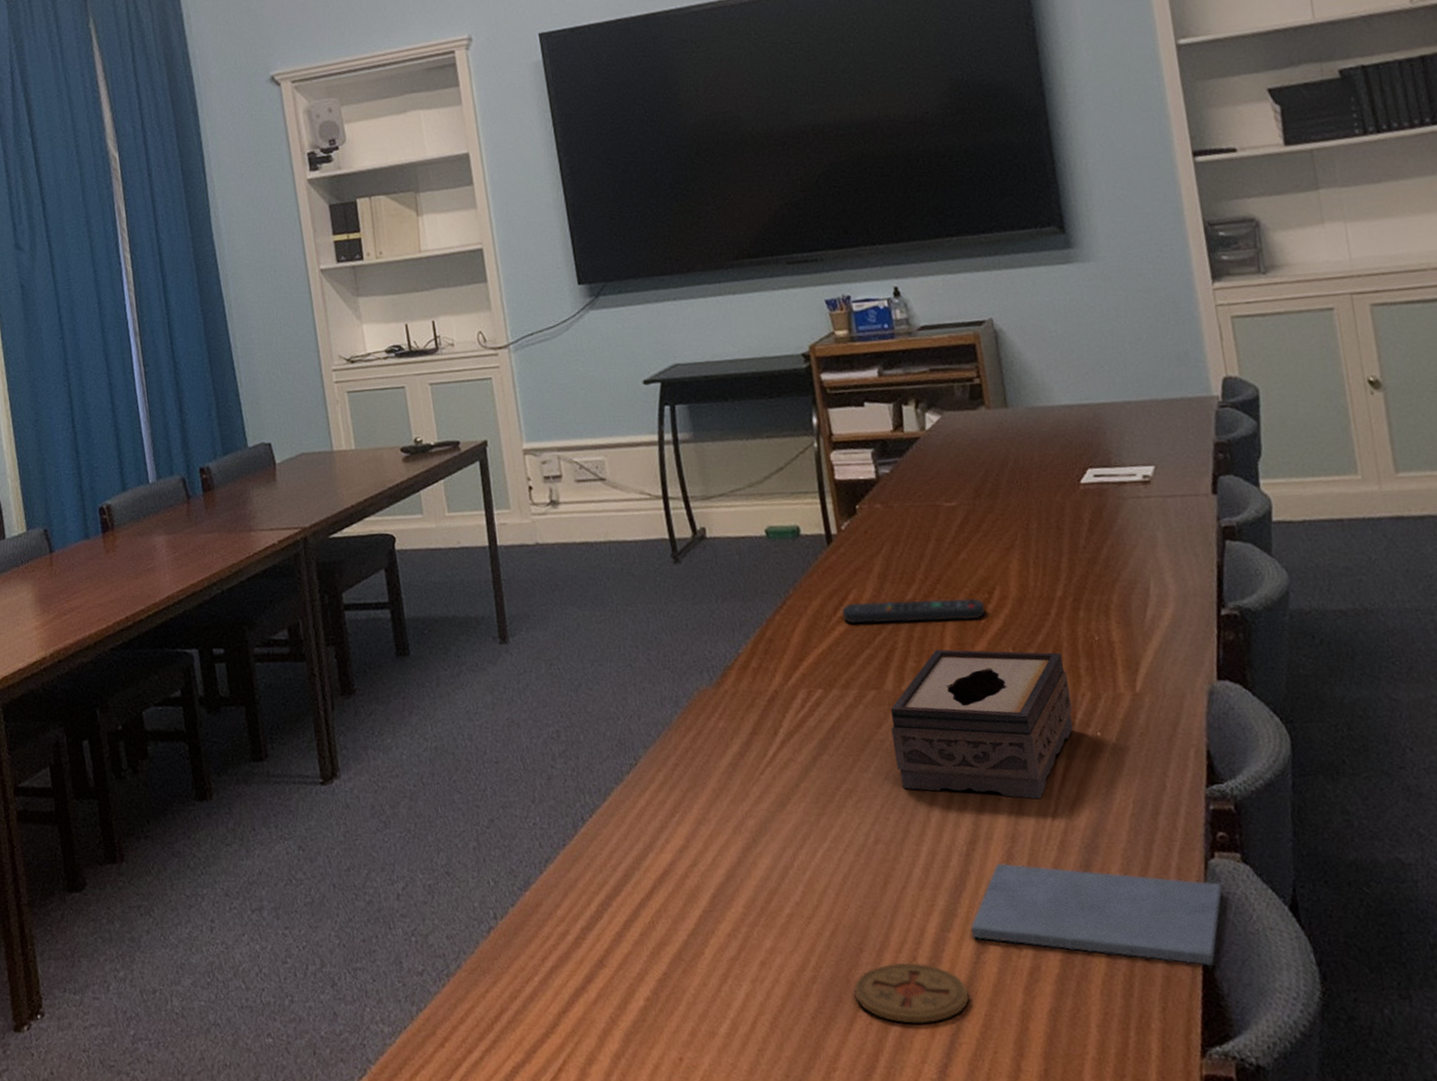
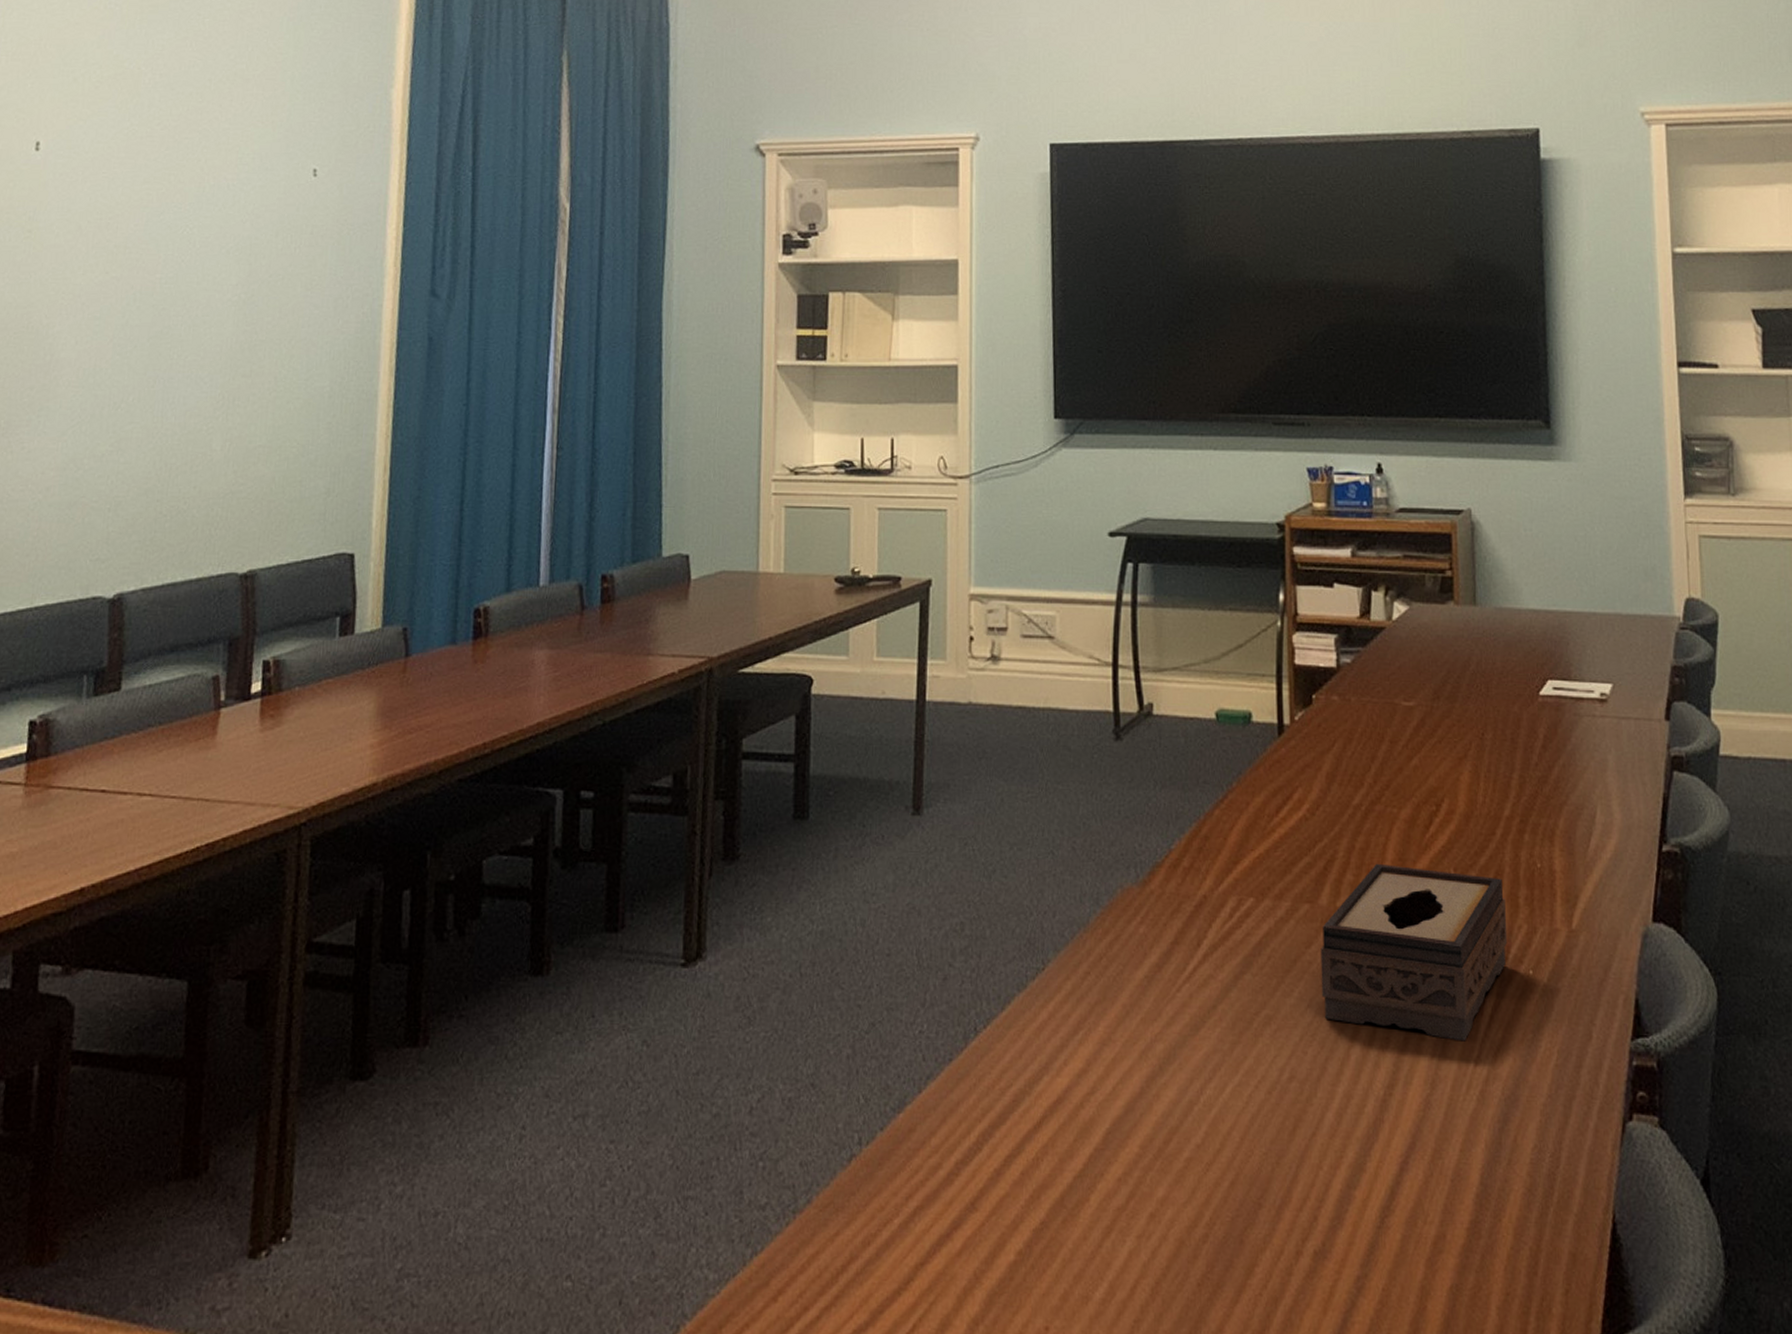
remote control: present [842,598,985,624] -> none [1285,803,1430,834]
coaster: present [854,962,969,1024] -> none [1247,1222,1368,1296]
notepad: present [970,862,1222,966] -> none [1378,1112,1636,1243]

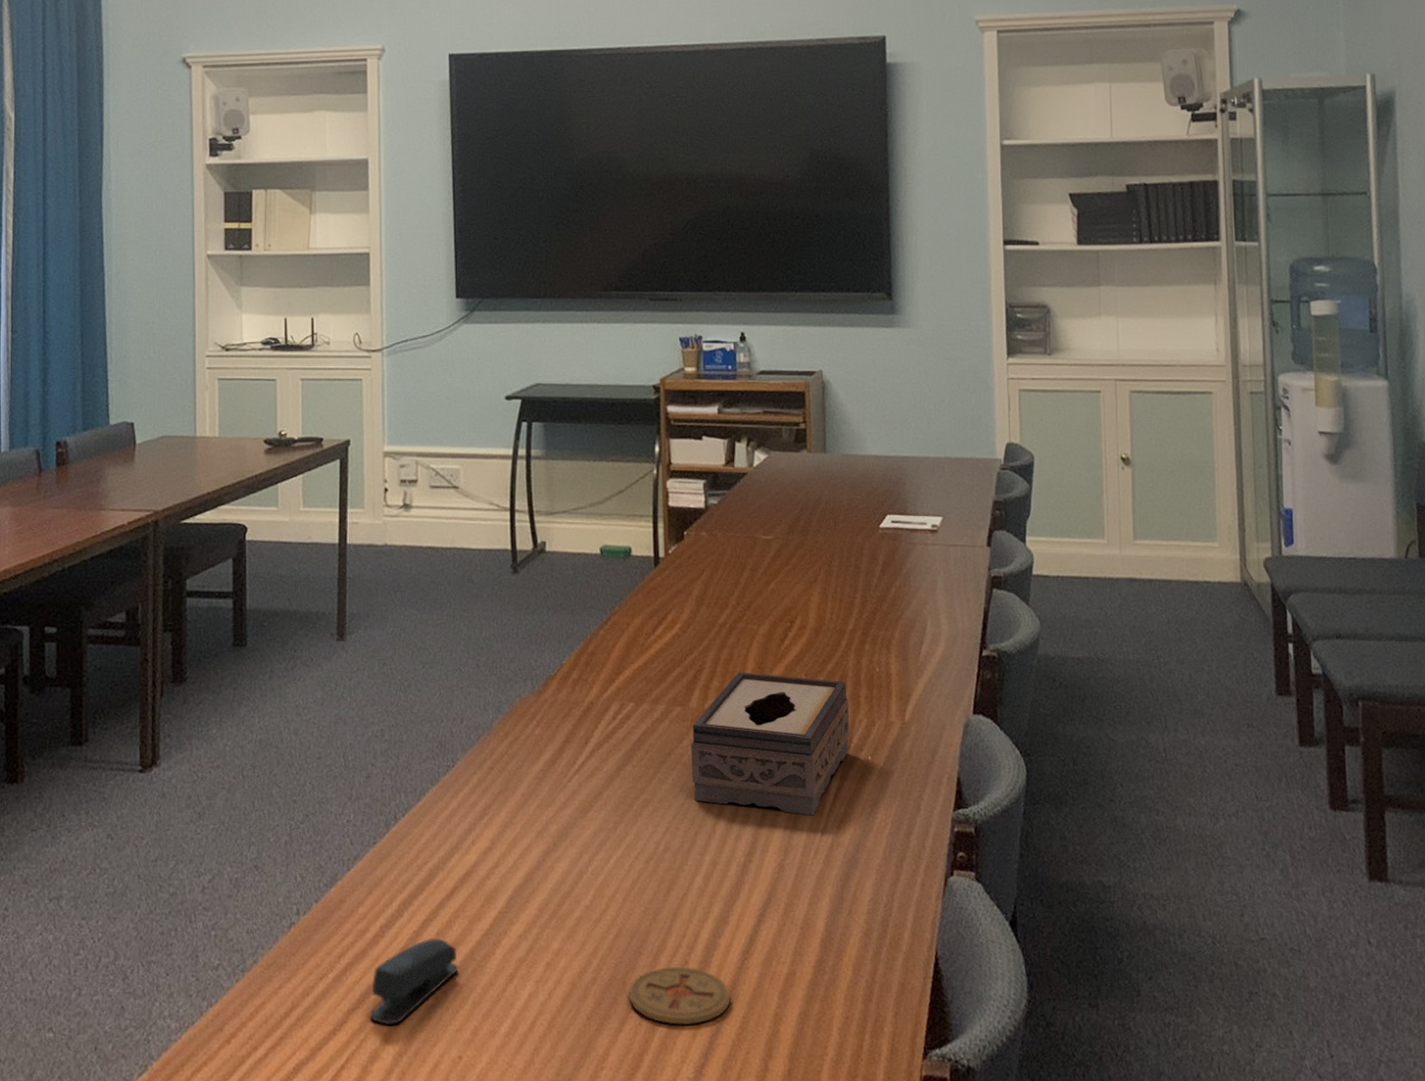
stapler: none [941,1179,1047,1286] -> present [370,938,459,1026]
coaster: none [1247,1222,1368,1296] -> present [629,966,730,1025]

